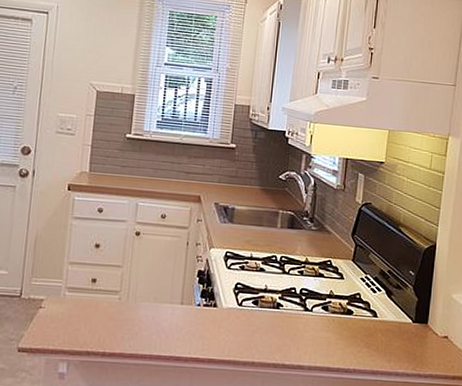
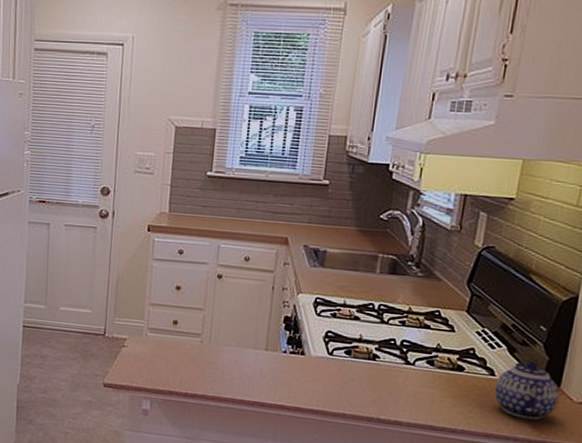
teapot: none [378,302,427,355] -> present [494,361,559,420]

